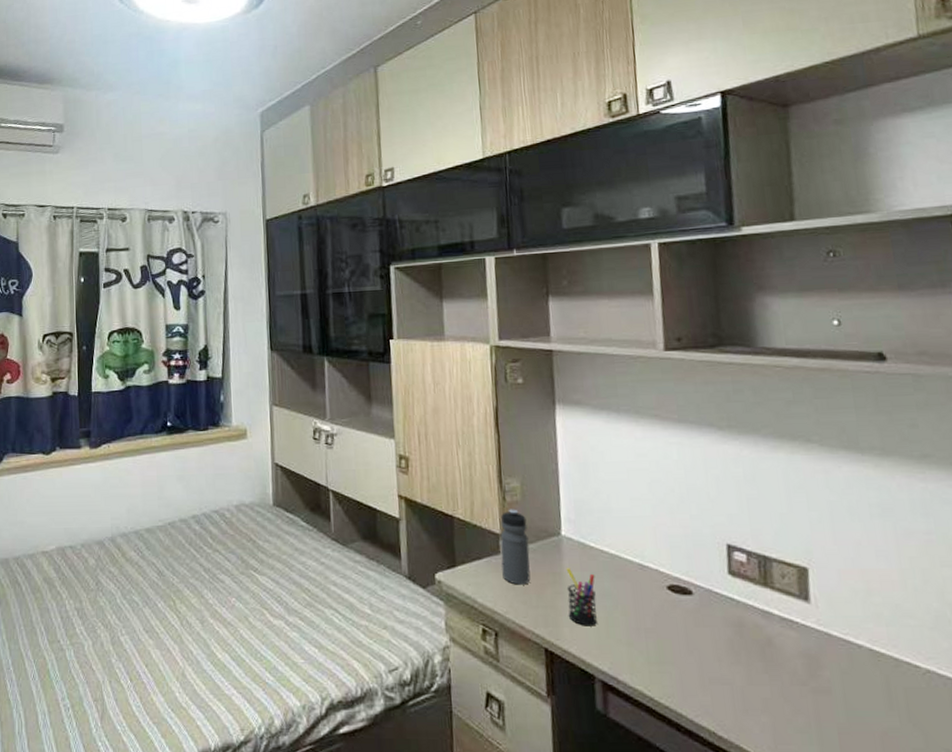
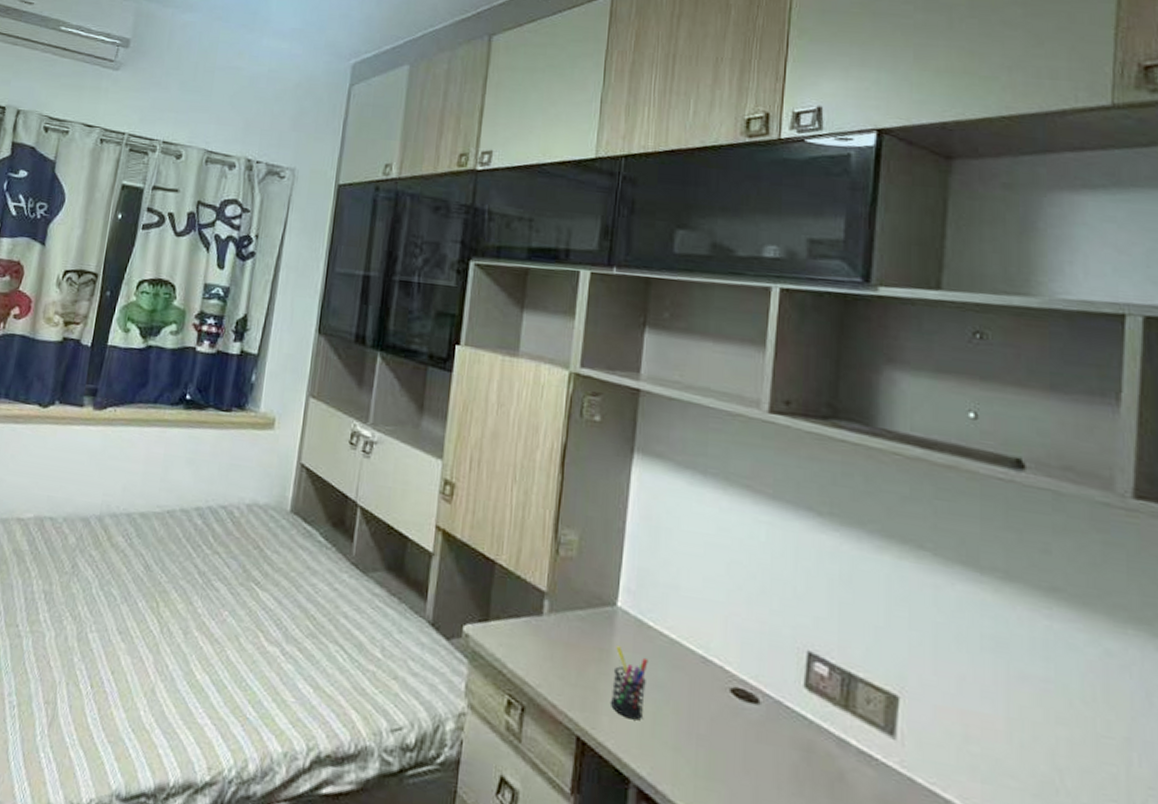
water bottle: present [500,509,531,585] -> none [541,564,579,657]

